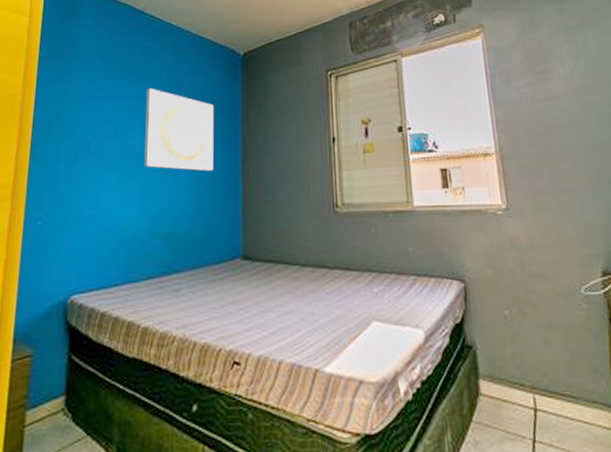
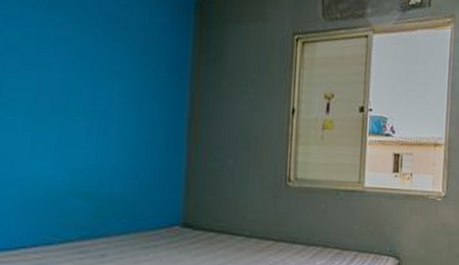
wall art: present [144,88,214,172] -> none [62,15,157,129]

